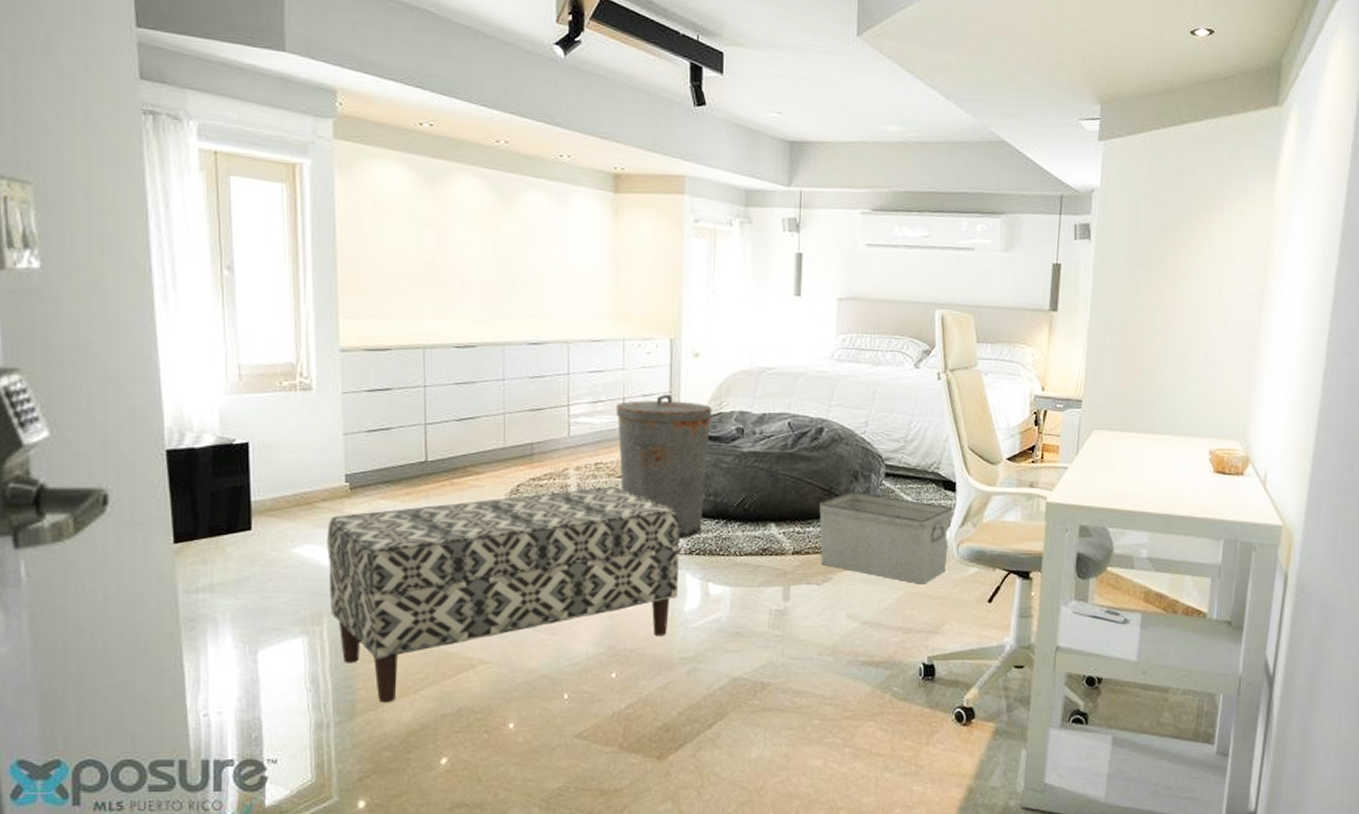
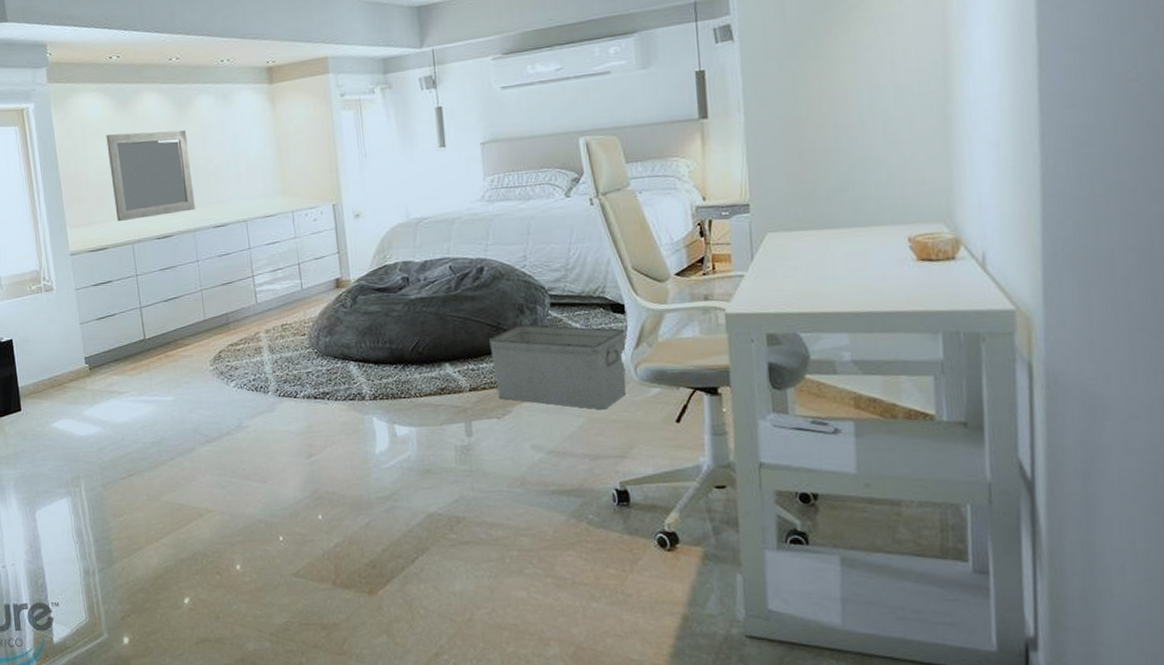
bench: present [327,486,680,703] -> none [76,344,368,551]
home mirror: none [404,214,509,321] -> present [106,129,195,222]
trash can: present [616,394,712,539] -> none [293,255,382,386]

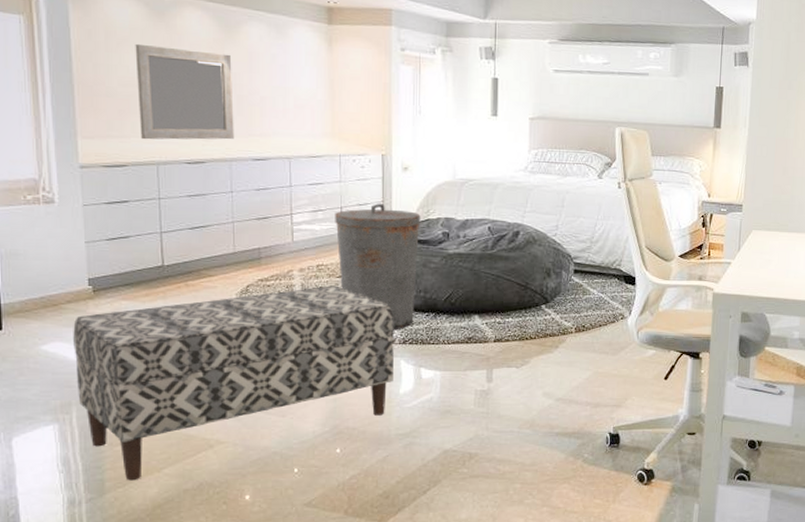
bench: none [76,344,368,551] -> present [73,285,394,481]
trash can: none [293,255,382,386] -> present [335,203,421,331]
storage bin: present [489,324,626,410] -> none [517,286,633,366]

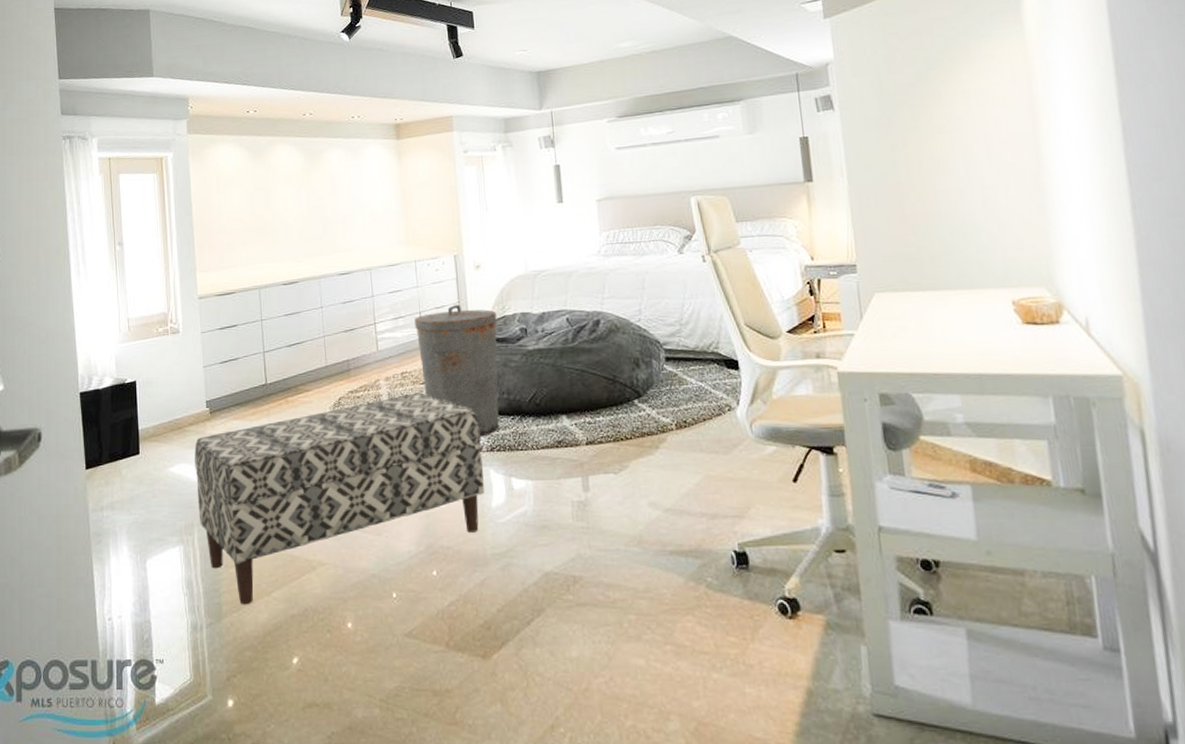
home mirror: present [135,43,234,140] -> none [239,180,321,268]

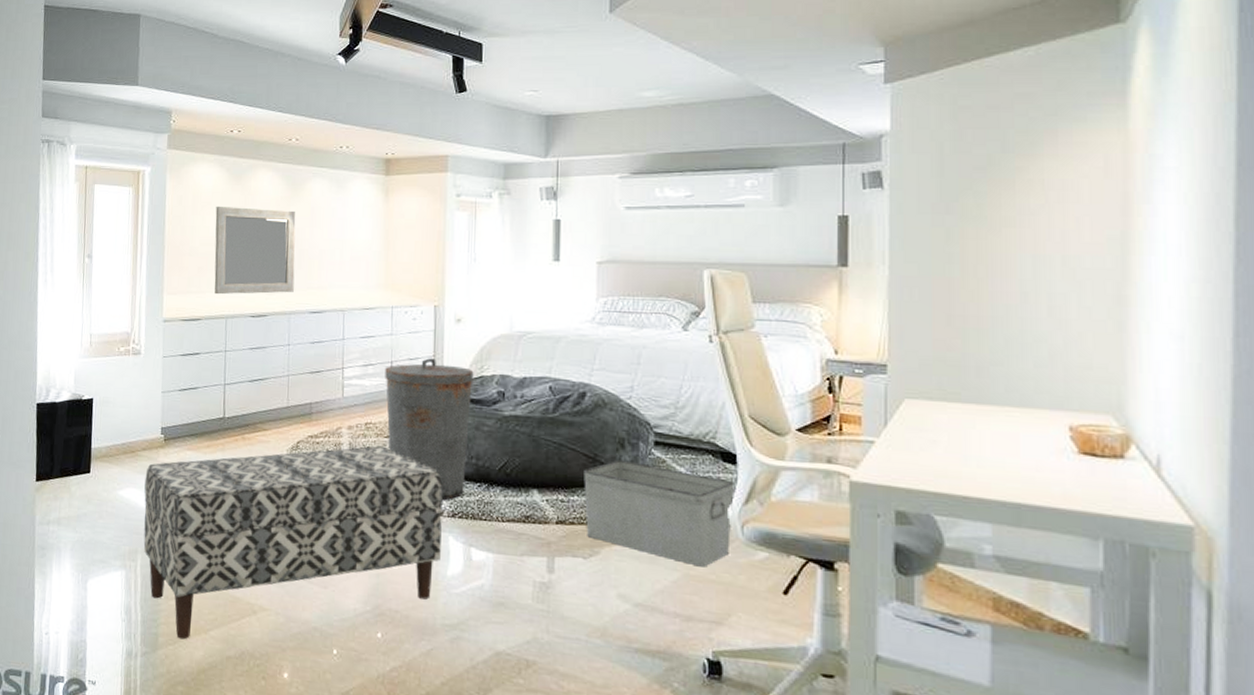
home mirror: none [239,180,321,268] -> present [214,206,296,295]
storage bin: none [606,378,742,467] -> present [584,459,734,567]

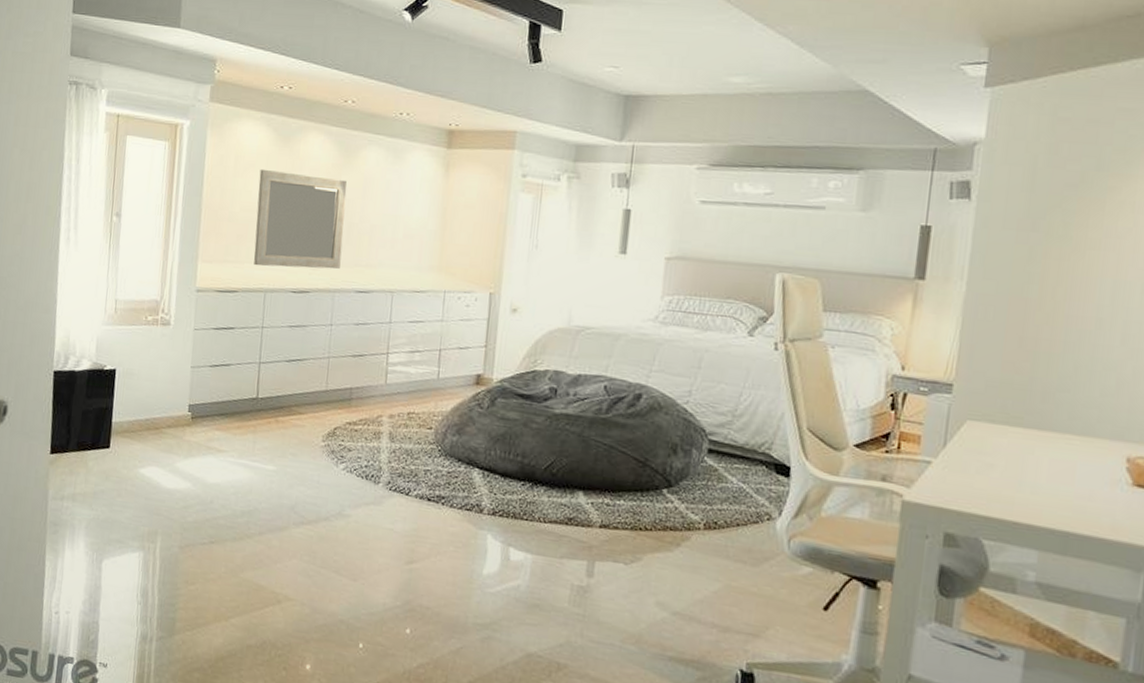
bench: present [143,446,443,639] -> none [164,437,485,626]
trash can: present [385,358,474,501] -> none [430,348,526,498]
storage bin: present [584,459,734,567] -> none [630,465,786,579]

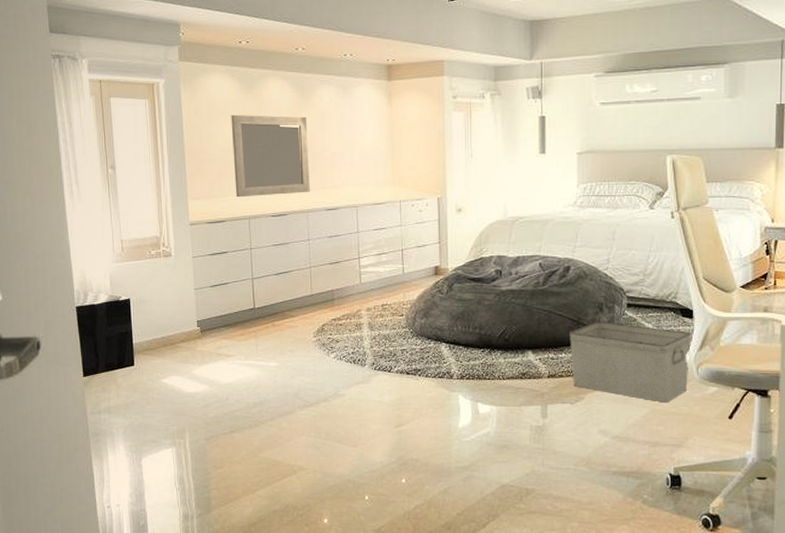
storage bin: none [630,465,786,579] -> present [570,321,691,403]

